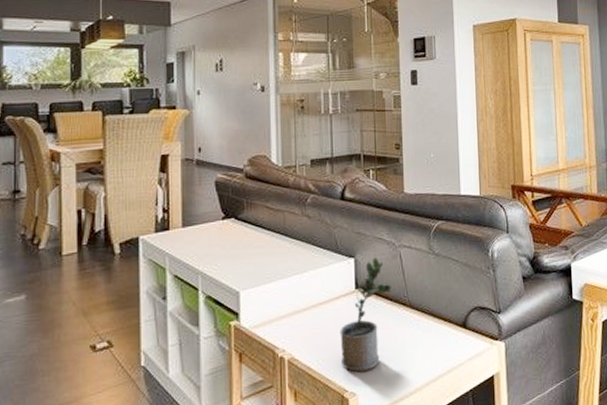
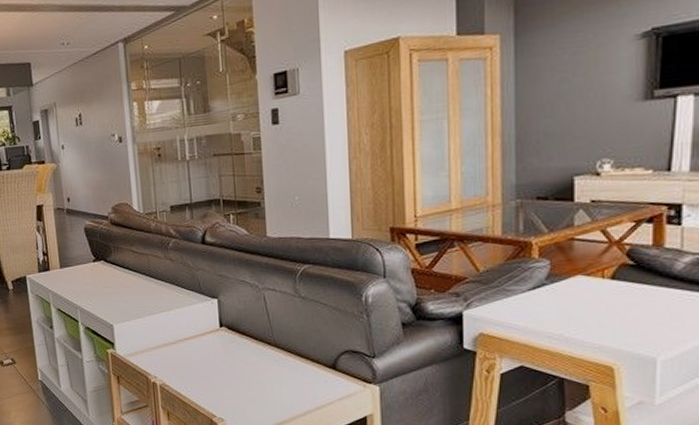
potted plant: present [339,257,391,373] -> none [206,299,256,402]

